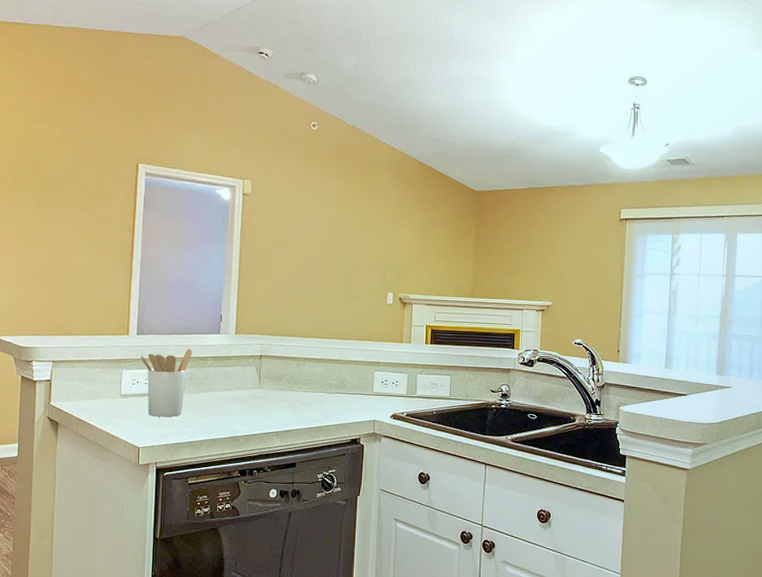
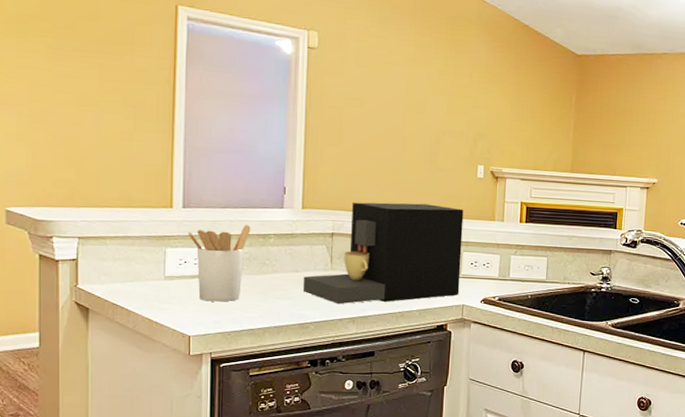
coffee maker: none [234,327,375,420] -> present [302,202,464,305]

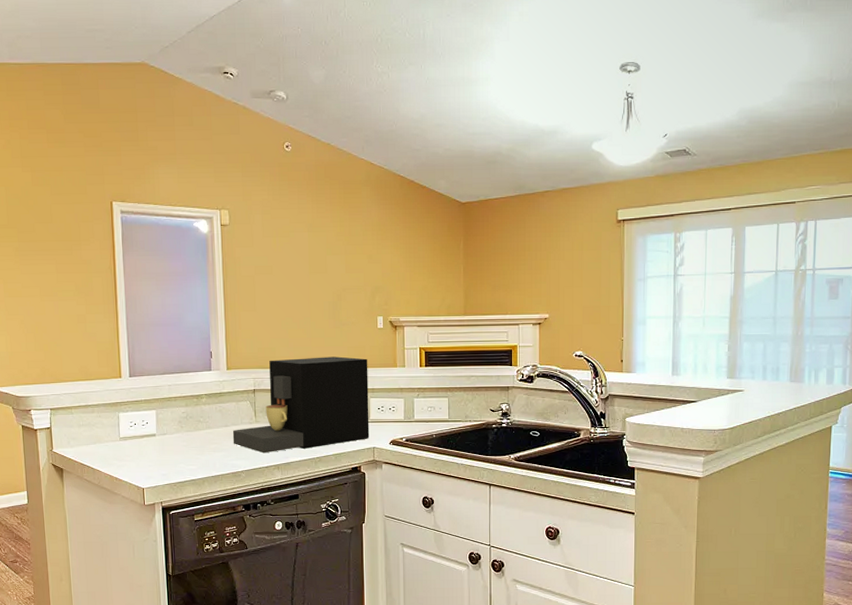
utensil holder: present [187,225,251,302] -> none [134,388,186,457]

